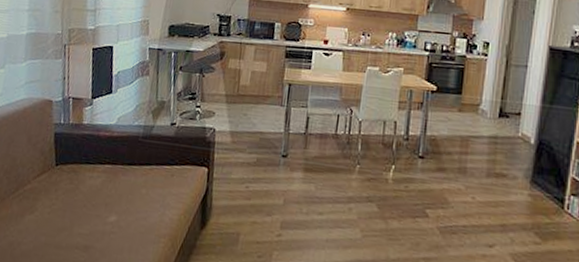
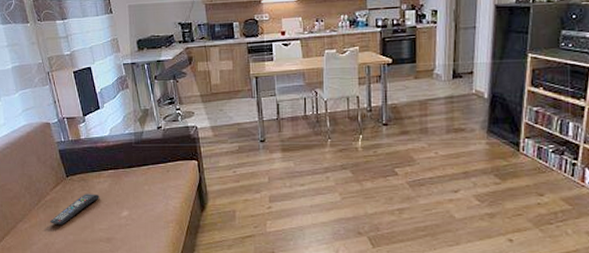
remote control: none [22,188,89,222] -> present [49,194,100,225]

